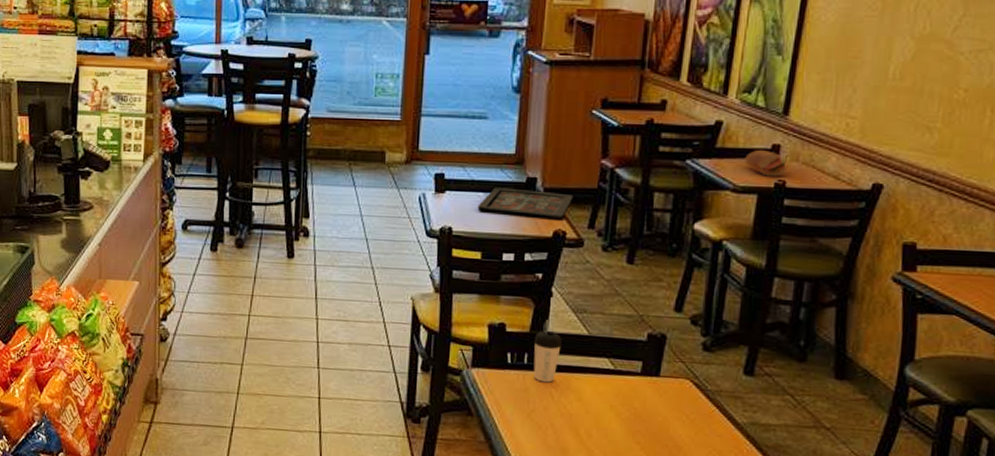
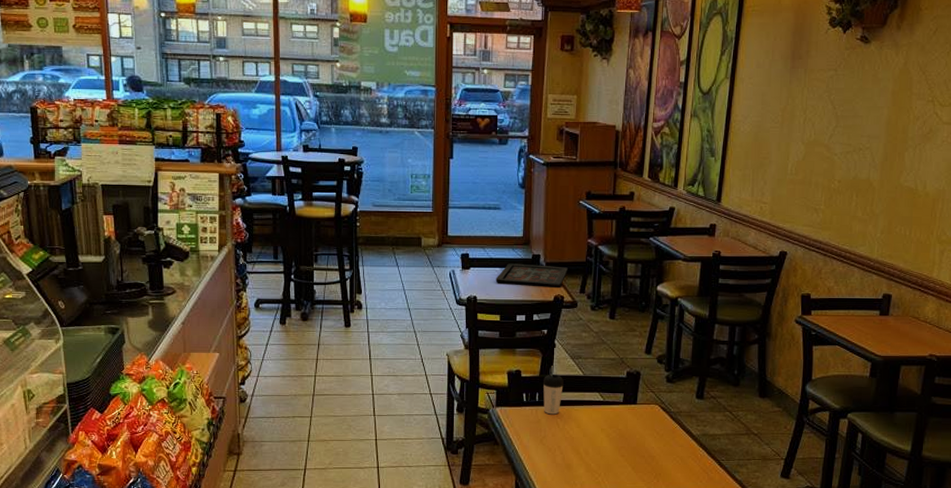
sandwich: present [745,149,787,177] -> none [691,228,721,248]

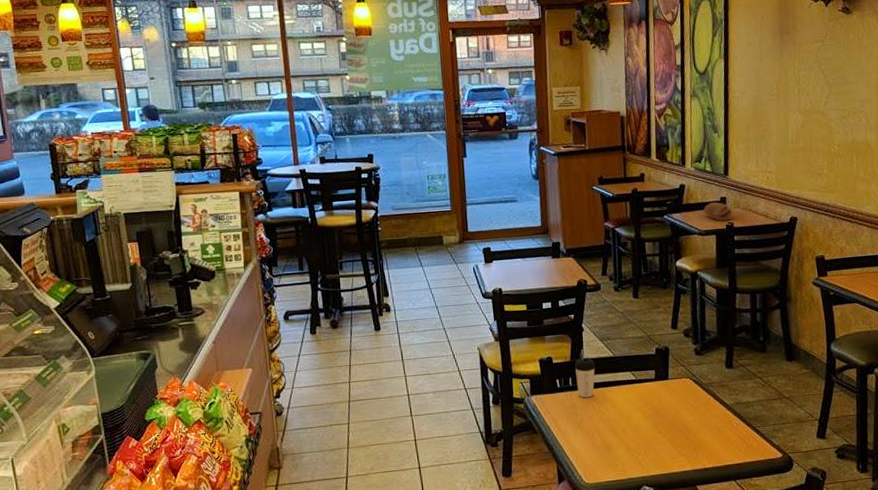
tray: present [495,263,569,287] -> none [518,251,589,274]
sandwich: none [691,228,721,248] -> present [703,202,733,221]

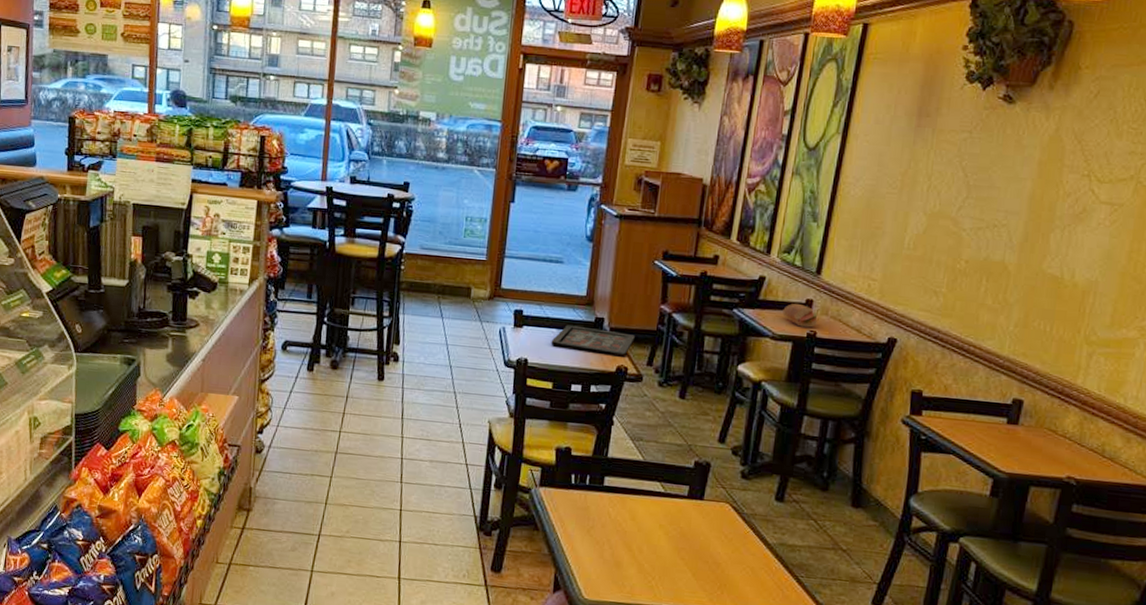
tray: none [518,251,589,274] -> present [551,325,636,357]
beverage cup: present [574,349,595,398] -> none [593,446,620,503]

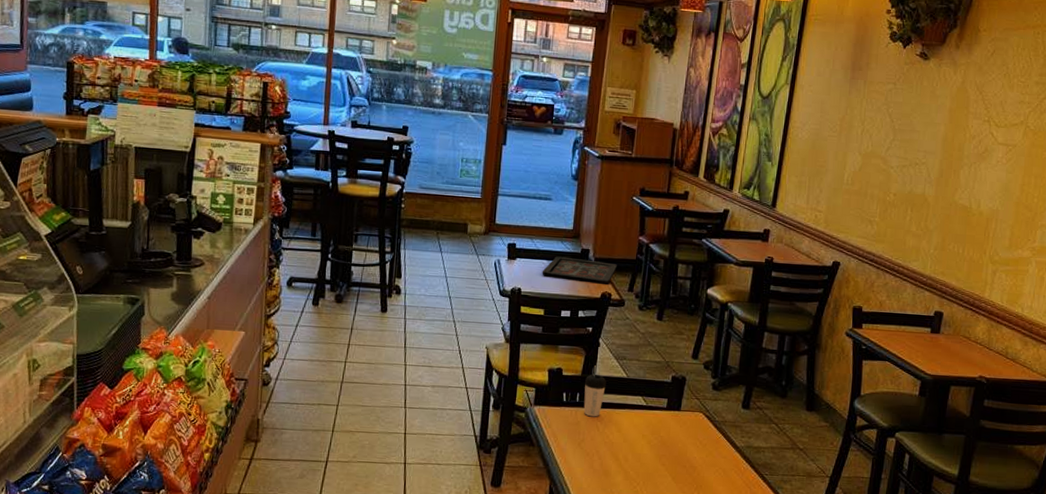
beverage cup: none [593,446,620,503] -> present [583,365,606,417]
sandwich: present [782,303,818,328] -> none [744,232,774,254]

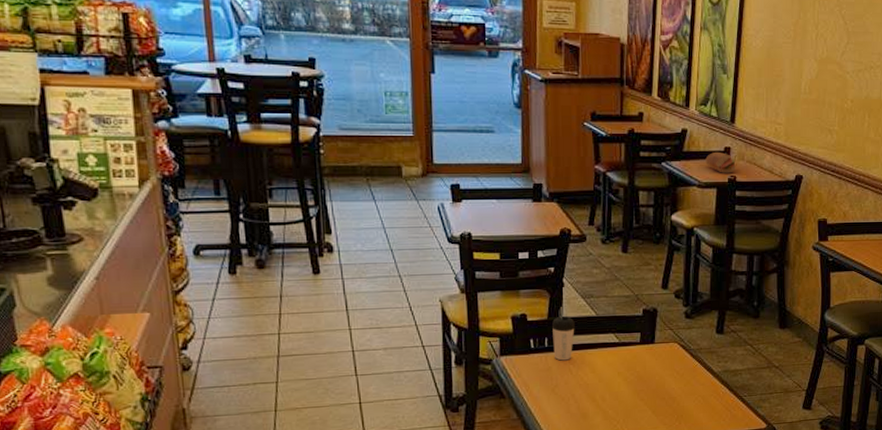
tray: present [542,256,618,284] -> none [492,194,575,220]
sandwich: none [744,232,774,254] -> present [705,151,736,173]

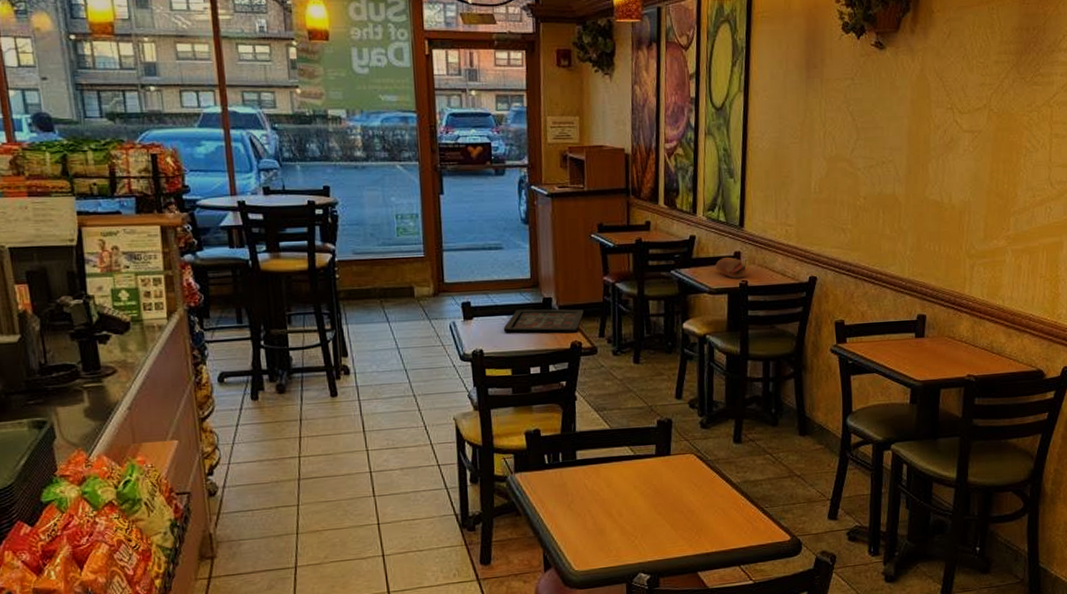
tray: none [492,194,575,220] -> present [503,309,585,334]
beverage cup: present [551,307,575,361] -> none [565,421,589,476]

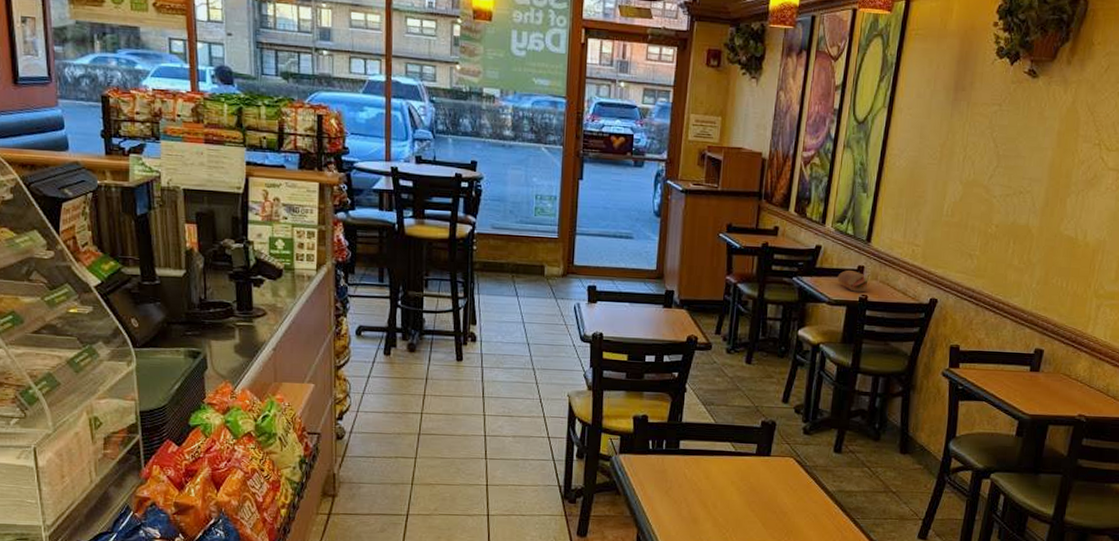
tray: present [503,309,585,334] -> none [624,298,704,327]

